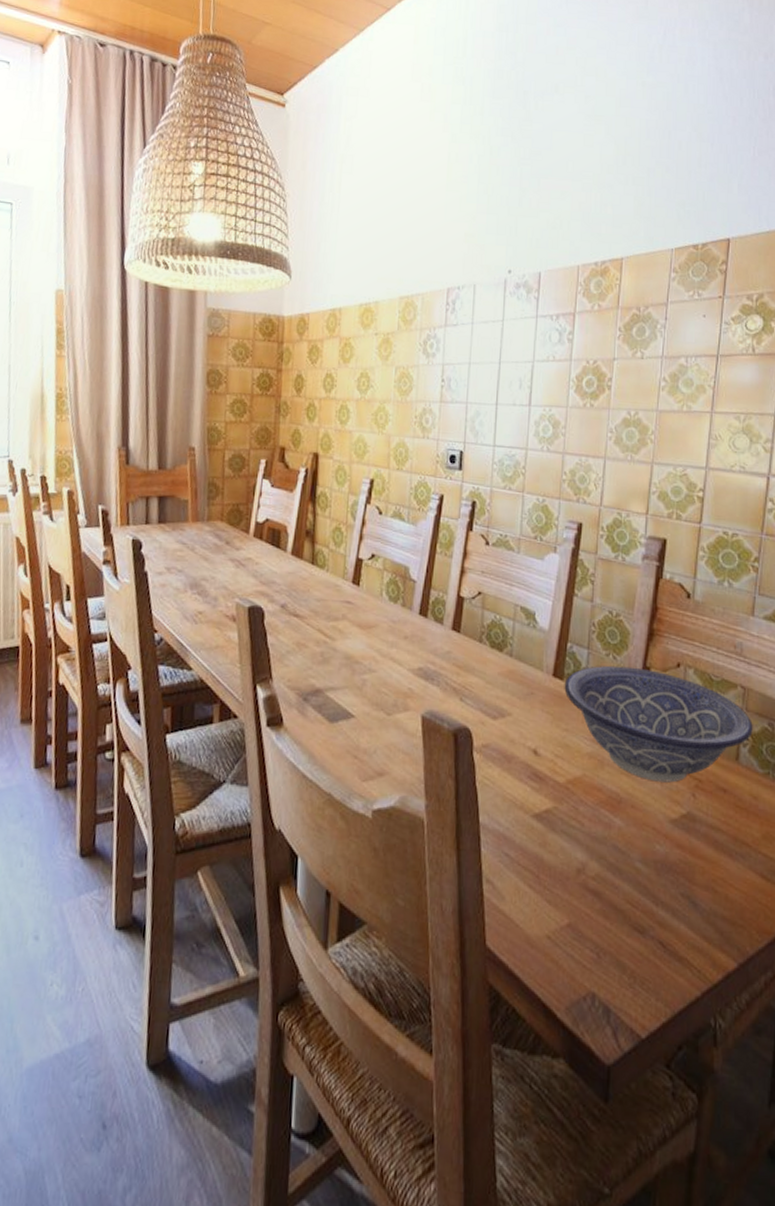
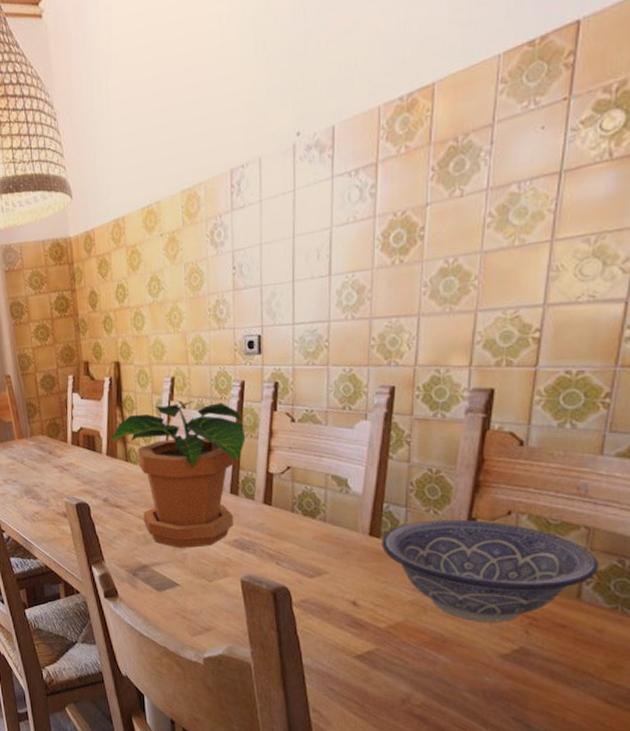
potted plant: none [297,507,440,673] -> present [110,401,246,548]

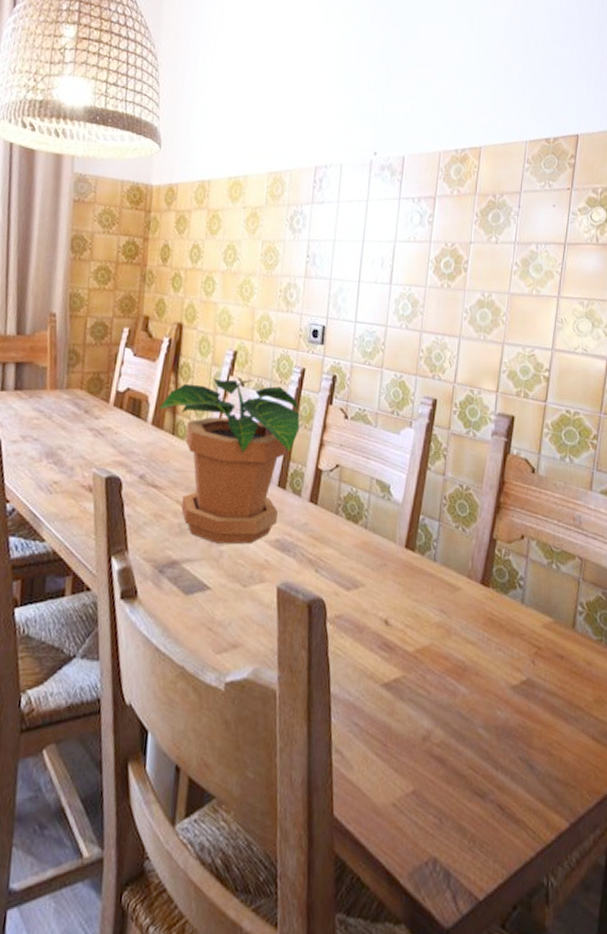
decorative bowl: present [381,519,599,622] -> none [415,537,588,651]

